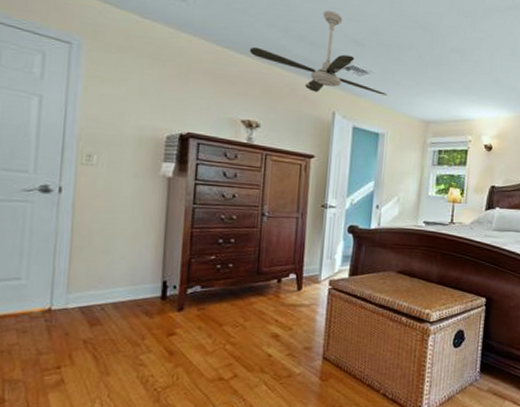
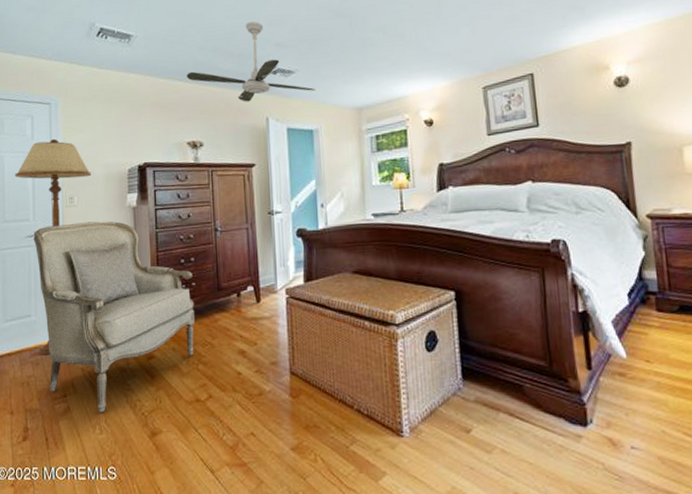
floor lamp: none [12,84,118,323] -> present [15,138,91,355]
armchair: none [31,182,231,387] -> present [33,221,195,413]

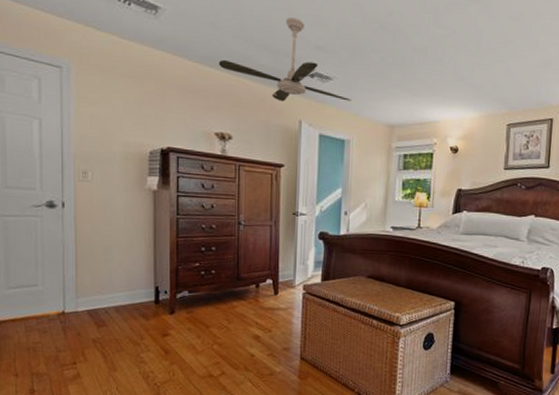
floor lamp: present [15,138,91,355] -> none [19,106,107,324]
armchair: present [33,221,195,413] -> none [40,198,213,381]

